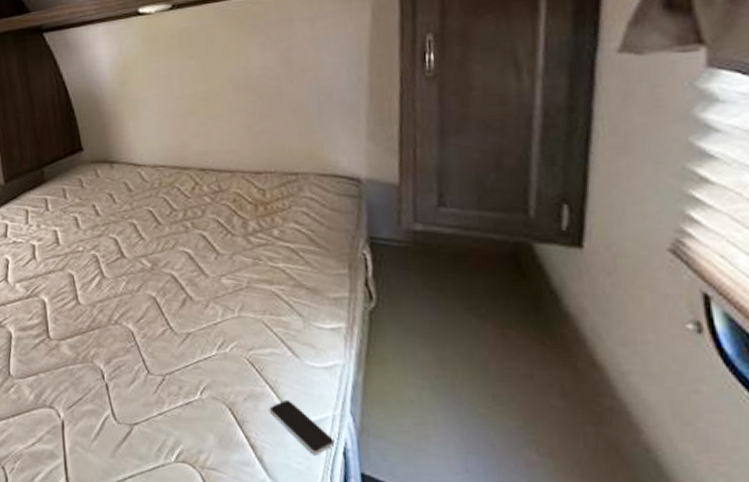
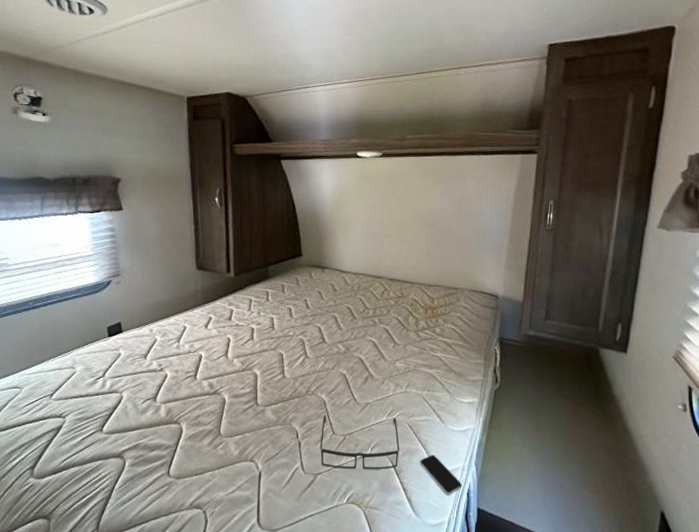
glasses: none [132,349,240,420] -> present [319,415,400,470]

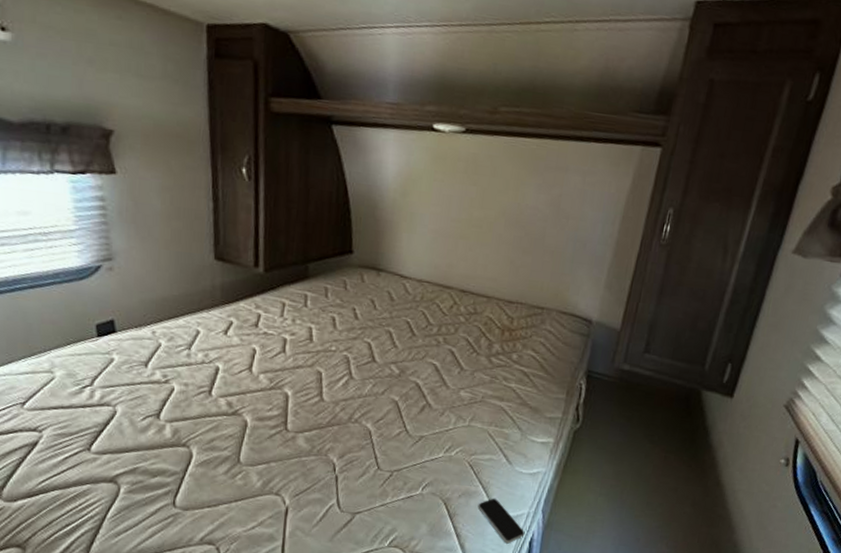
glasses: present [319,415,400,470] -> none [360,447,457,512]

